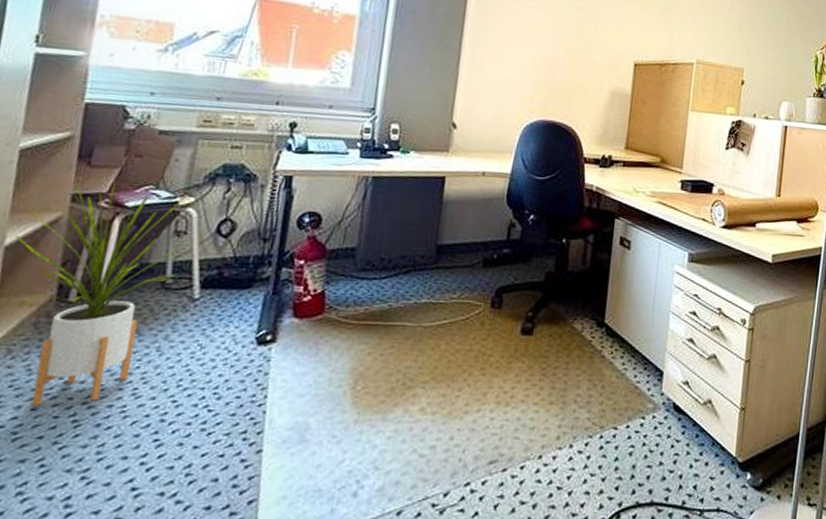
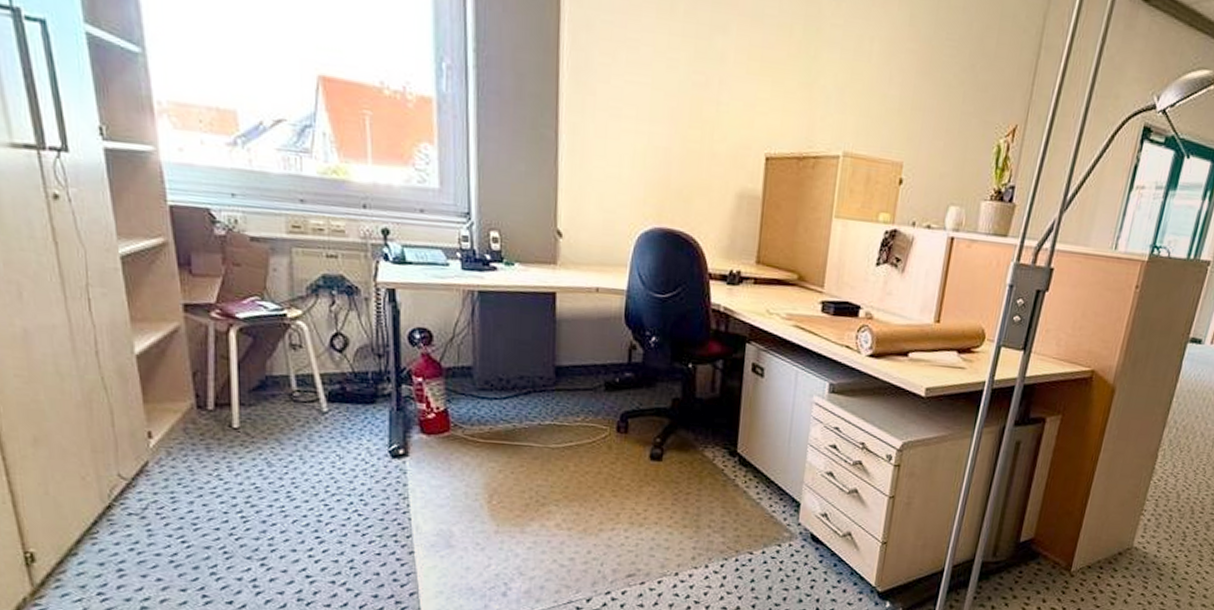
house plant: present [15,181,184,406] -> none [143,291,301,502]

